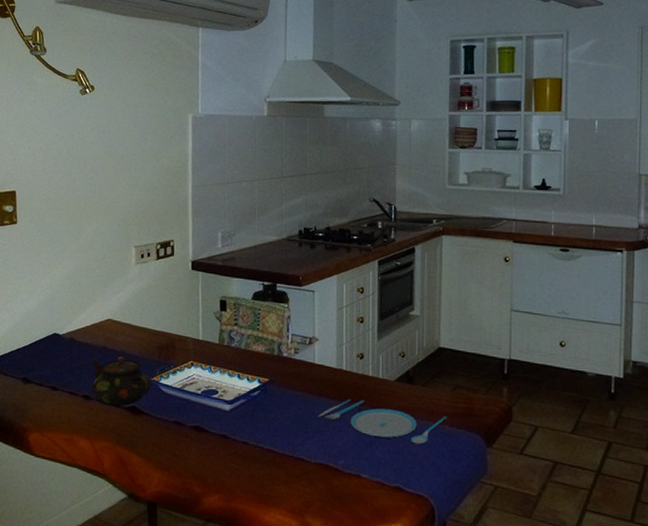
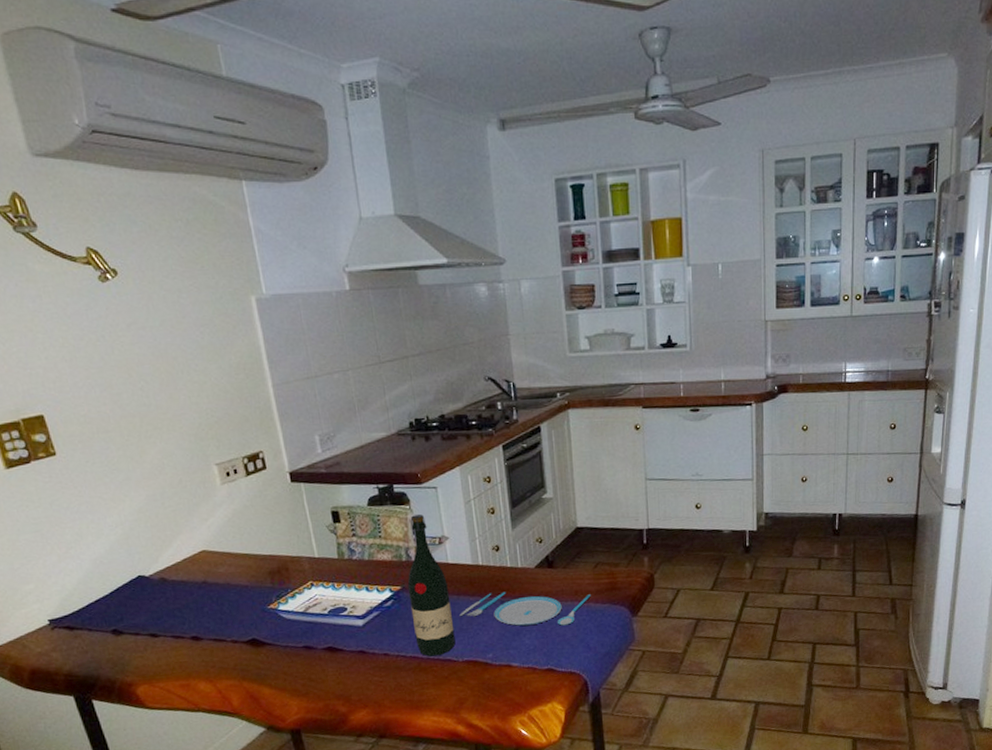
teapot: present [91,356,152,407] -> none [193,588,270,643]
wine bottle: none [274,314,312,454] -> present [407,514,456,657]

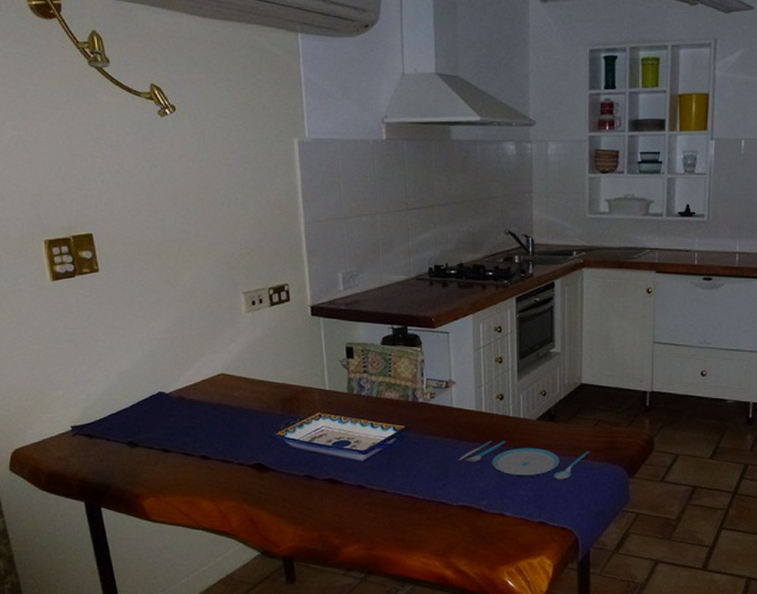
wine bottle: present [407,514,456,657] -> none [411,358,452,498]

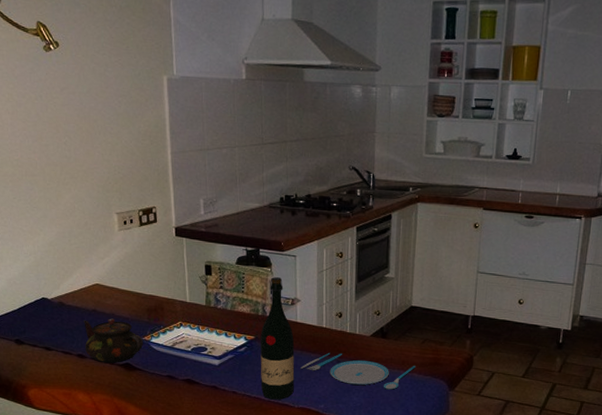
teapot: none [207,412,276,465] -> present [84,318,143,364]
wine bottle: none [411,358,452,498] -> present [260,277,295,400]

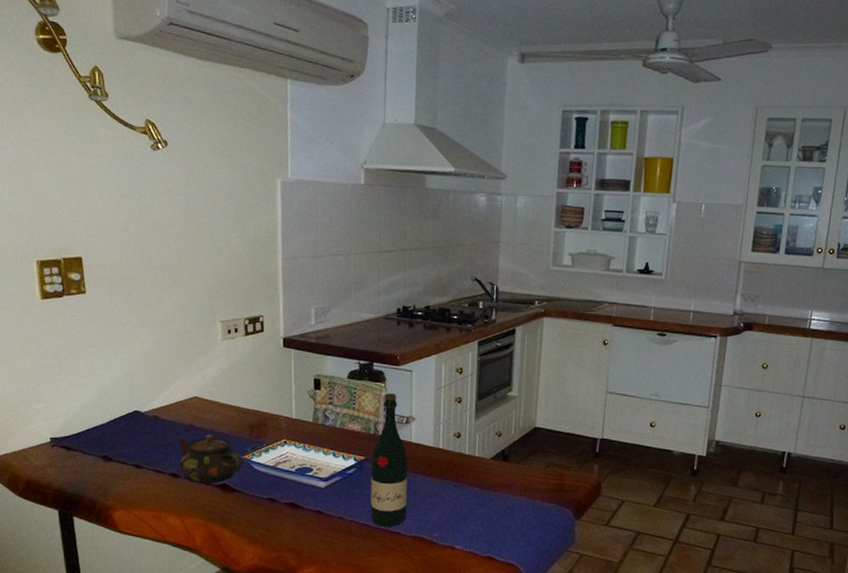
plate: present [301,352,416,390] -> none [414,476,539,518]

